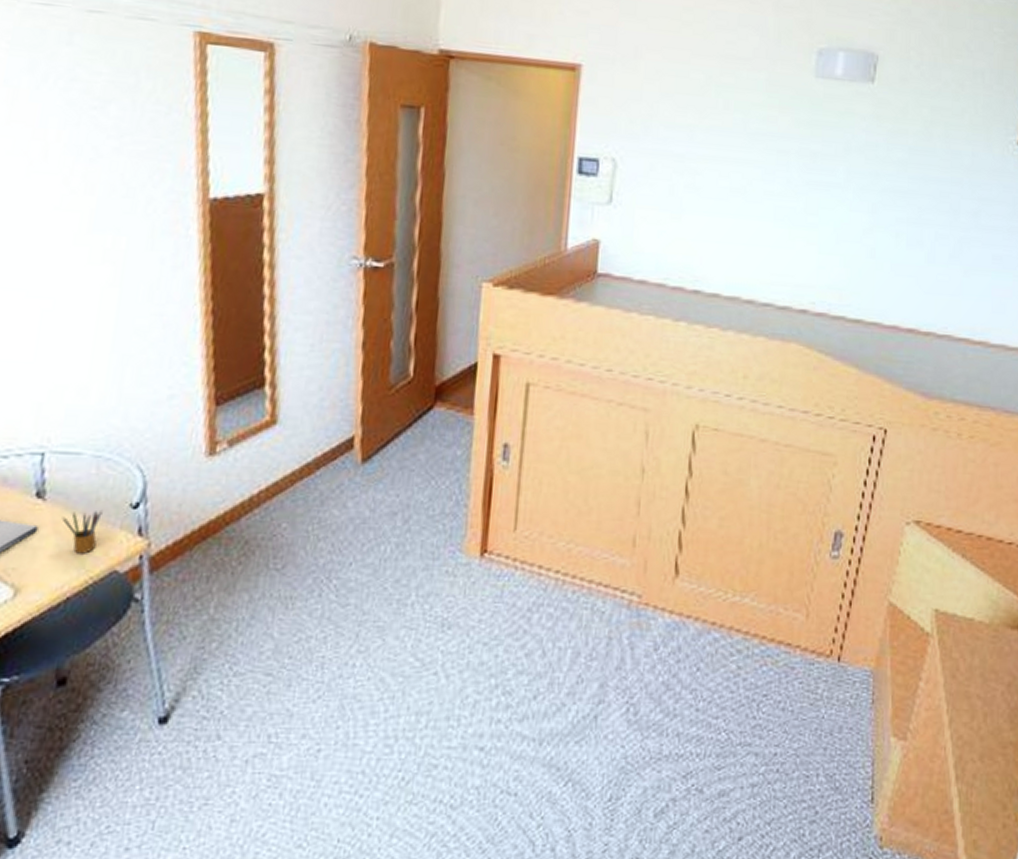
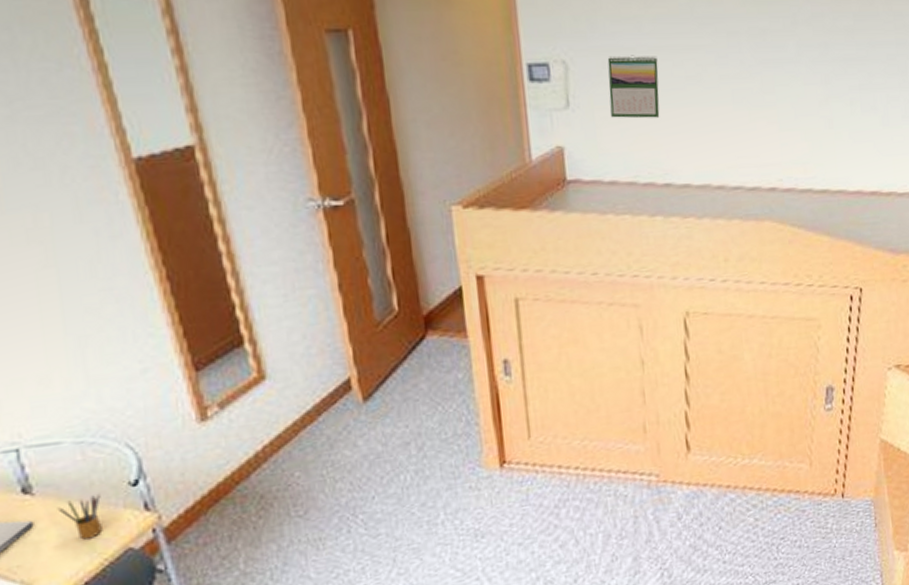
calendar: none [651,159,705,224] -> present [607,55,660,119]

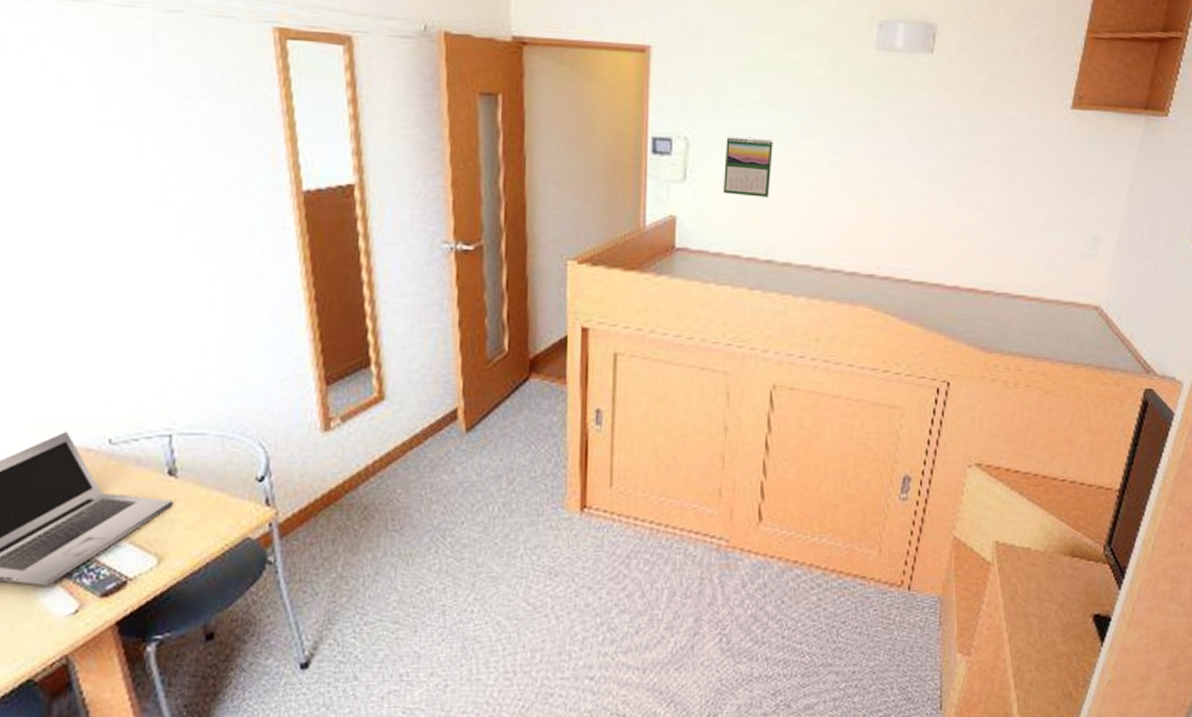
pencil box: present [57,494,103,540] -> none [194,485,231,524]

